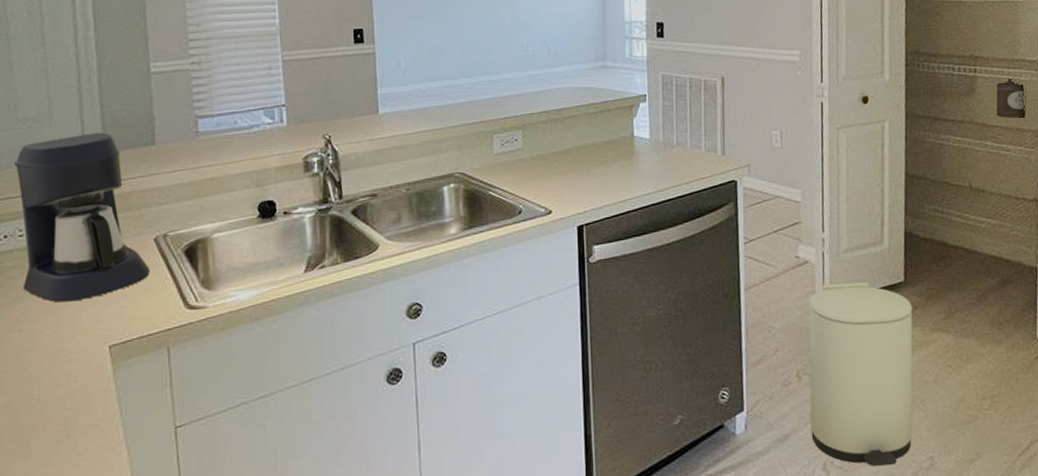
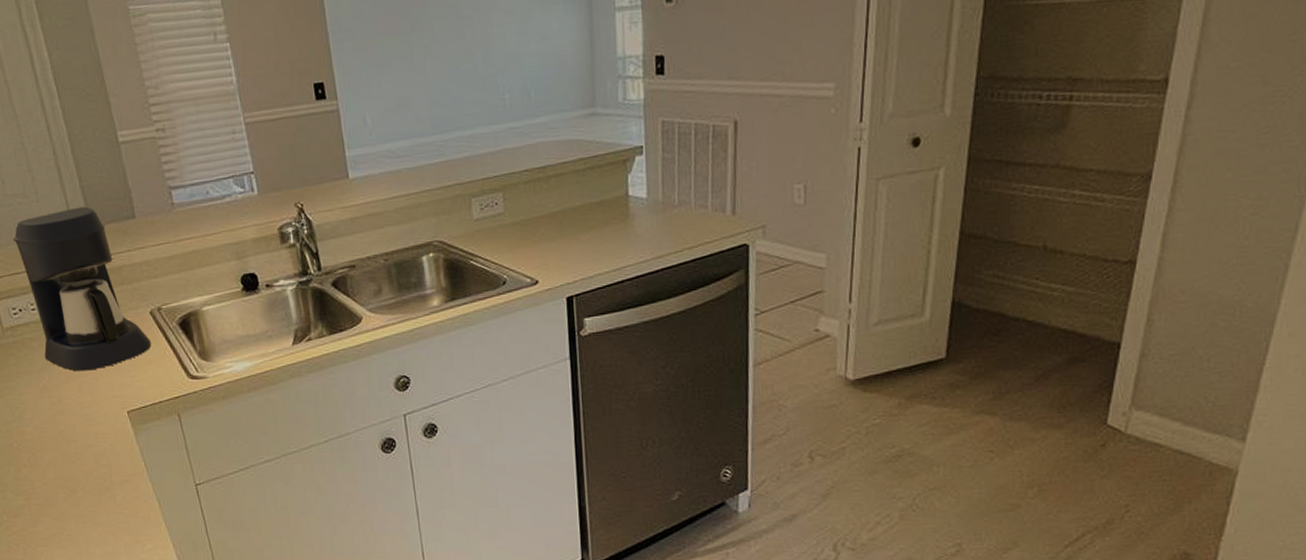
pedal bin: present [809,282,913,466] -> none [821,358,953,550]
canister: present [996,78,1026,119] -> none [1094,105,1140,160]

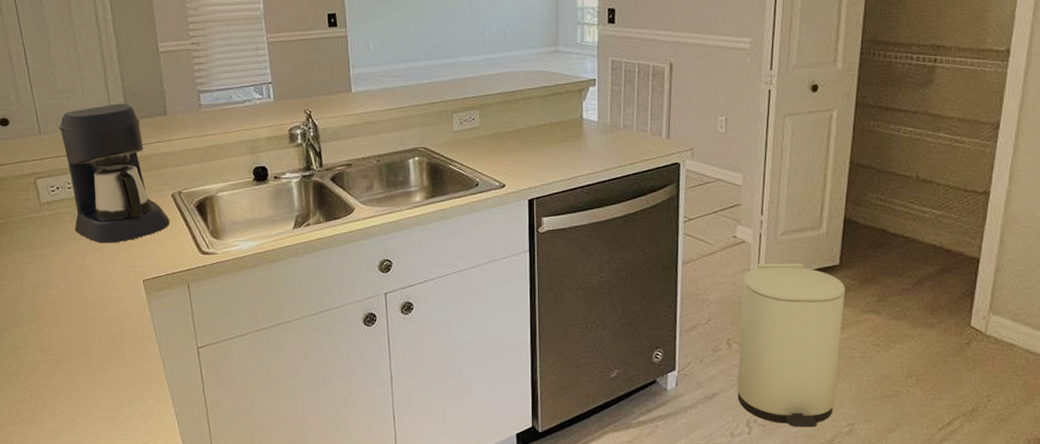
pedal bin: none [821,358,953,550] -> present [737,263,846,428]

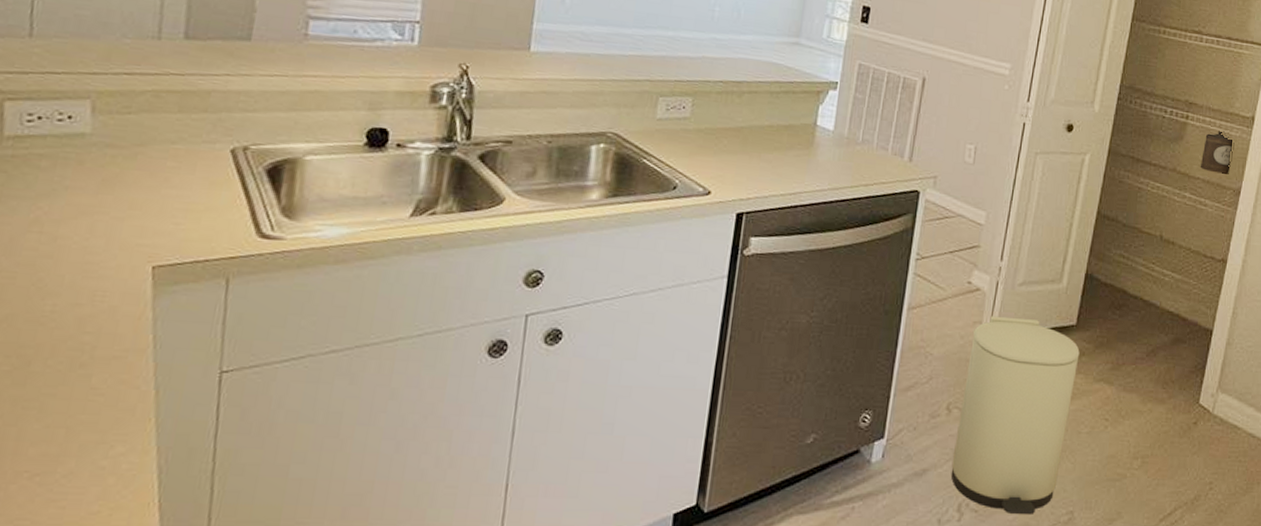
coffee maker: present [59,103,170,243] -> none [52,12,220,208]
canister: none [954,68,989,110] -> present [1201,130,1235,174]

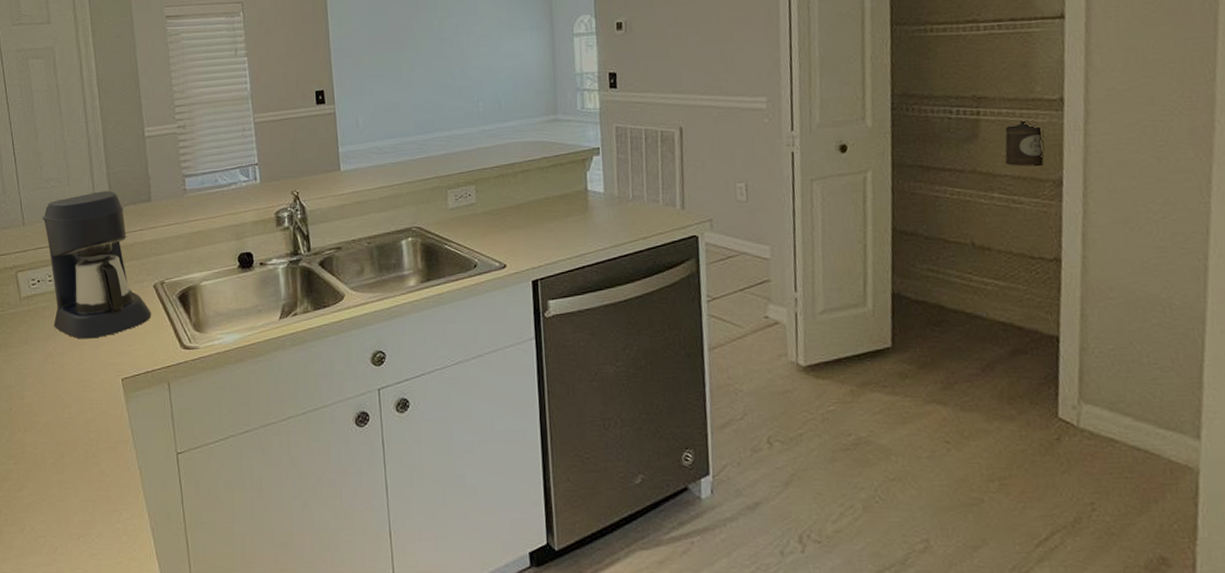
coffee maker: none [52,12,220,208] -> present [43,190,151,339]
pedal bin: present [951,315,1080,516] -> none [780,346,904,545]

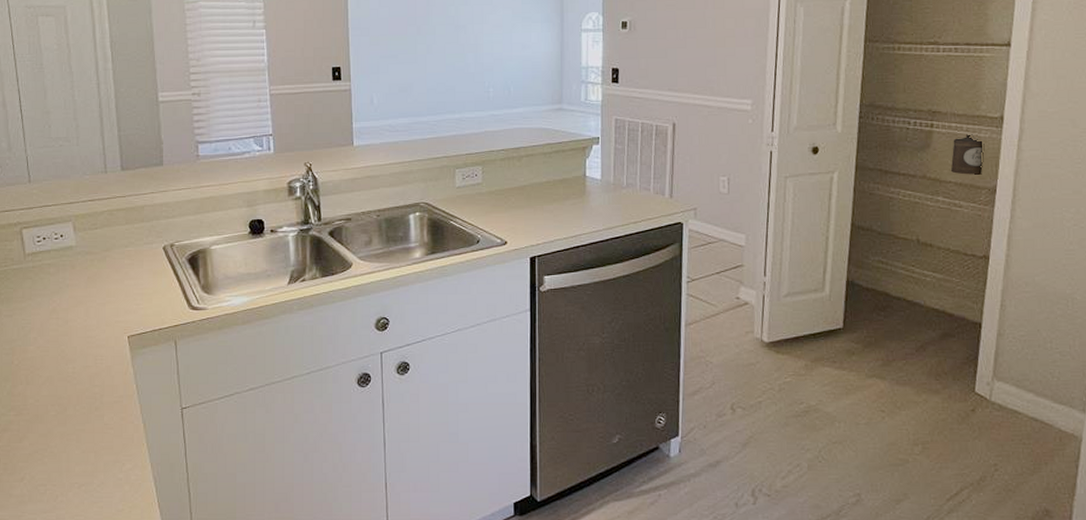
coffee maker: present [43,190,151,339] -> none [50,152,160,297]

